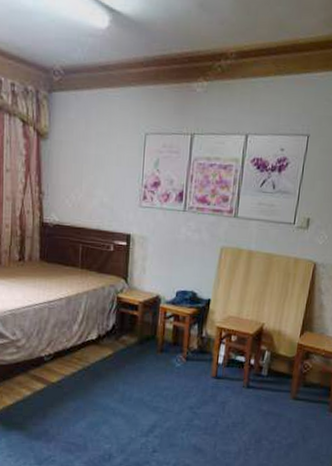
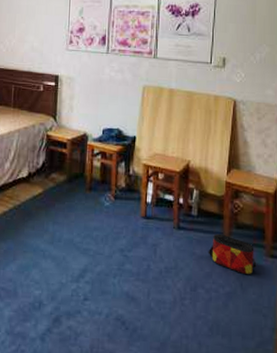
bag: none [274,392,320,428] -> present [208,233,257,275]

